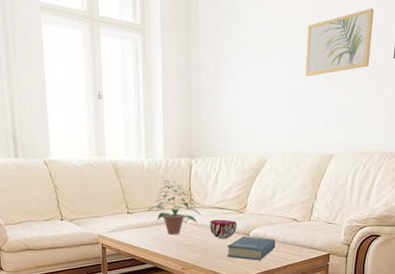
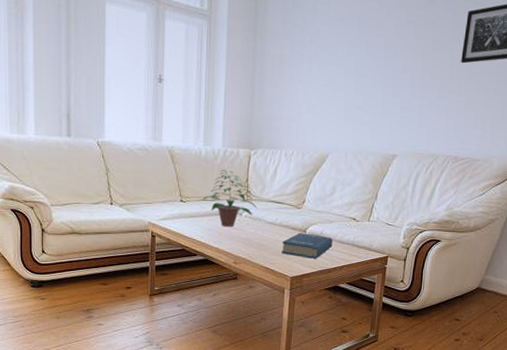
decorative bowl: present [210,219,237,239] -> none [265,214,294,235]
wall art: present [304,8,374,77] -> none [371,11,443,75]

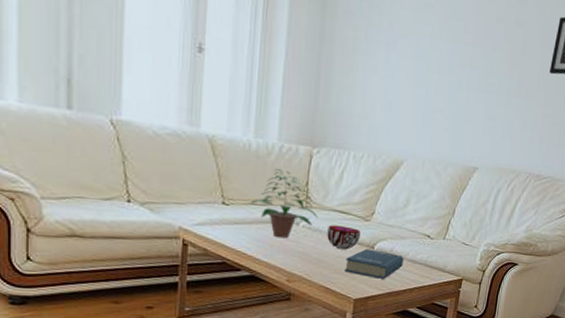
decorative bowl: none [265,214,294,235] -> present [327,225,360,250]

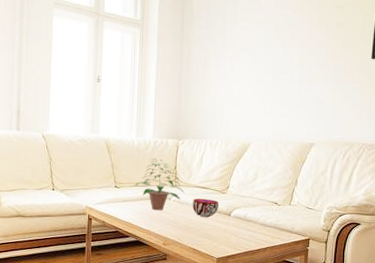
hardback book: present [345,249,404,280] -> none [208,216,256,242]

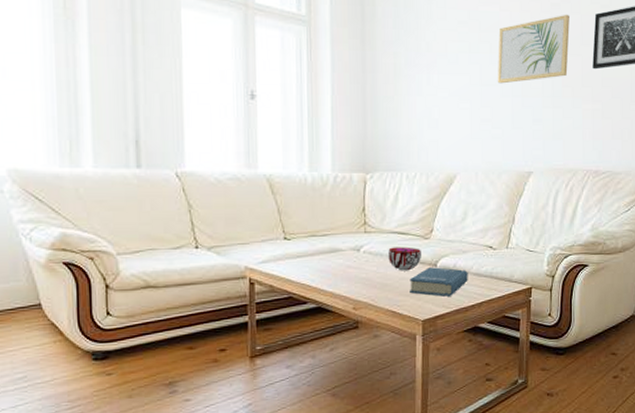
potted plant: present [136,158,184,211] -> none [312,199,377,267]
hardback book: none [208,216,256,242] -> present [410,267,468,298]
wall art: none [287,14,352,72] -> present [497,14,570,84]

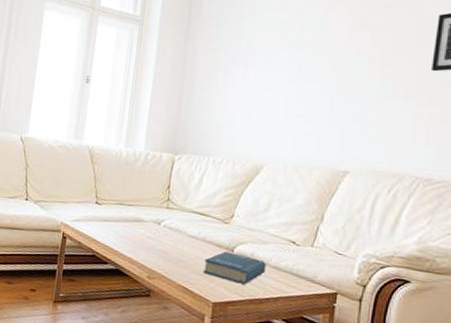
decorative bowl: present [388,246,421,271] -> none [186,225,219,252]
wall art: present [497,14,570,84] -> none [316,15,407,82]

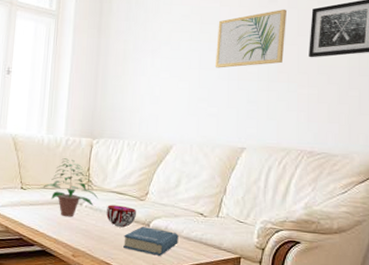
potted plant: none [120,173,178,237] -> present [44,158,98,217]
decorative bowl: none [186,225,219,252] -> present [106,204,136,228]
wall art: none [316,15,407,82] -> present [214,9,286,68]

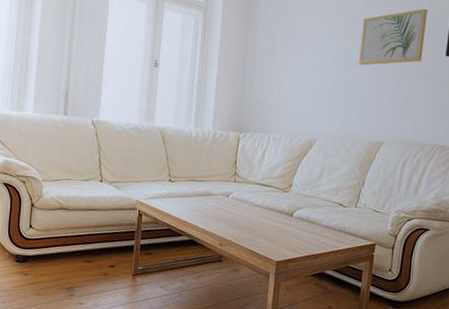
potted plant: present [44,158,98,217] -> none [191,151,244,209]
decorative bowl: present [106,204,136,228] -> none [252,196,280,218]
hardback book: present [123,226,179,257] -> none [268,217,319,245]

